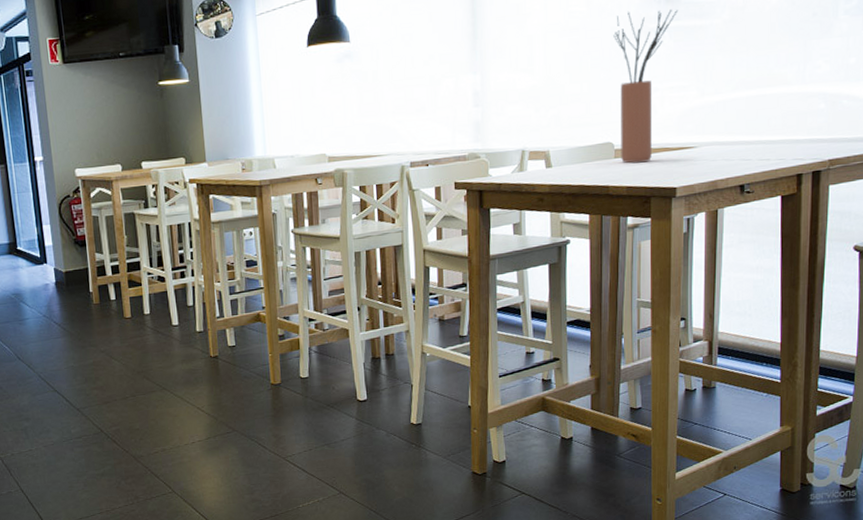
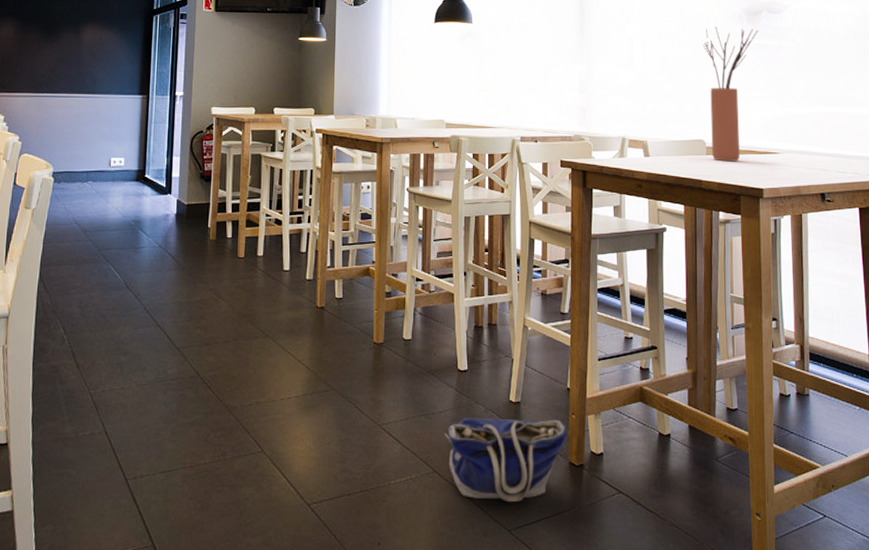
tote bag: none [347,435,469,513] -> present [444,418,567,503]

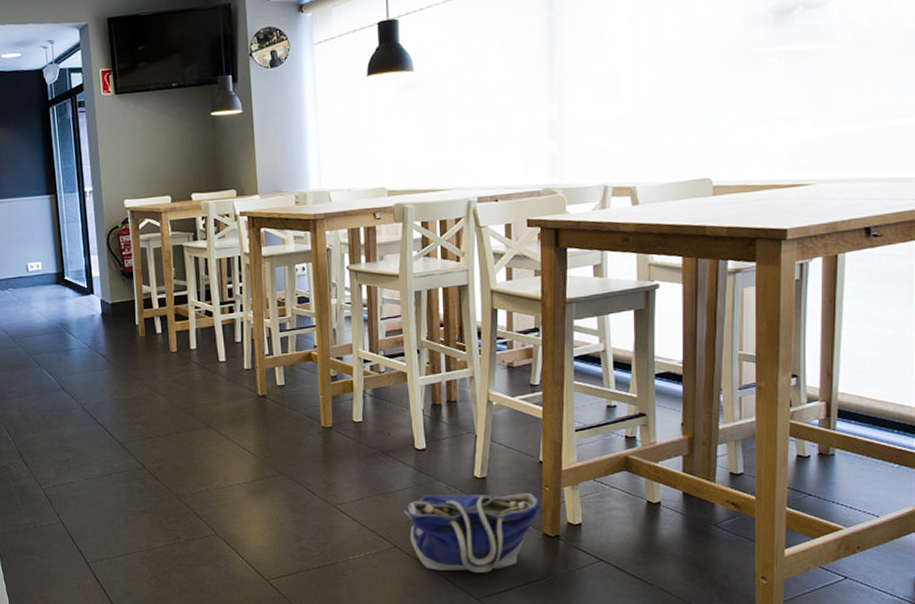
vase: present [703,27,759,162] -> none [712,32,791,201]

